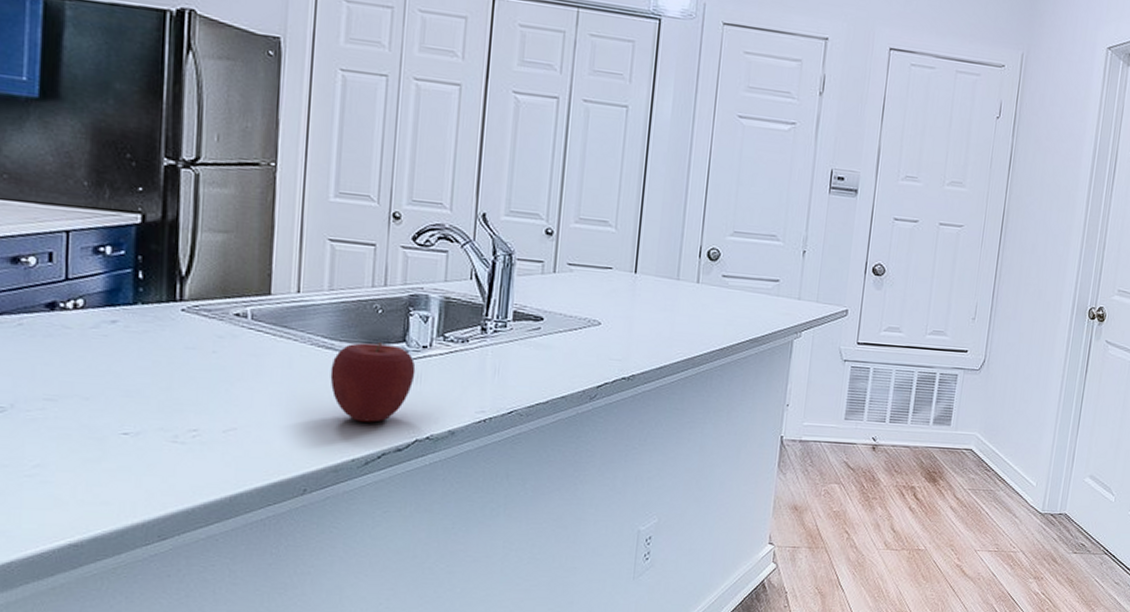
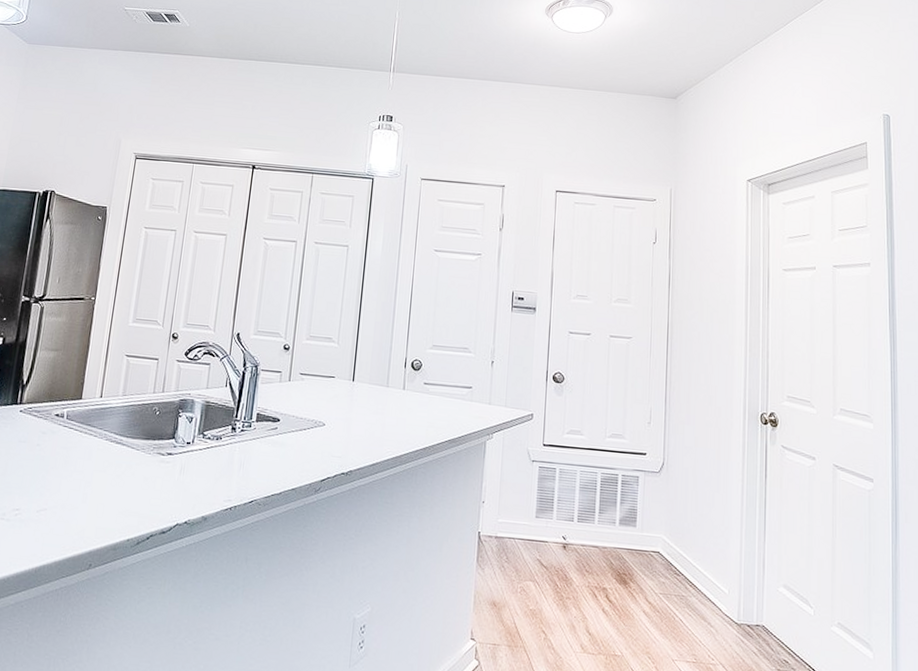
apple: present [330,341,416,422] -> none [117,438,181,507]

